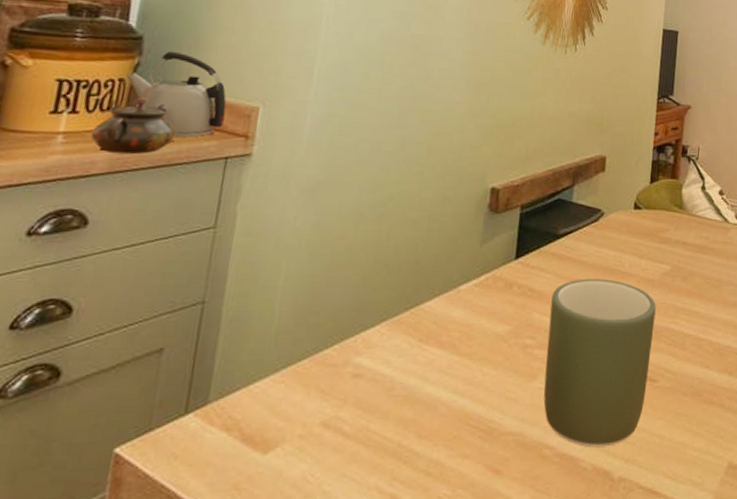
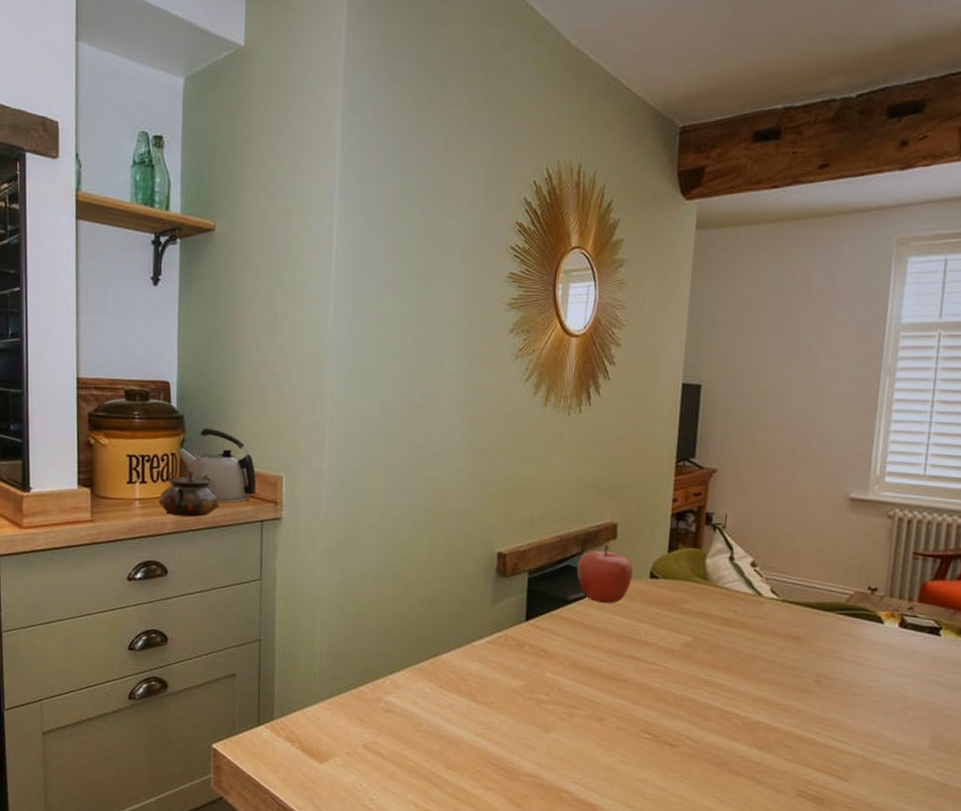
mug: present [543,278,656,448] -> none [559,643,676,800]
fruit: none [567,176,620,236] -> present [576,544,633,603]

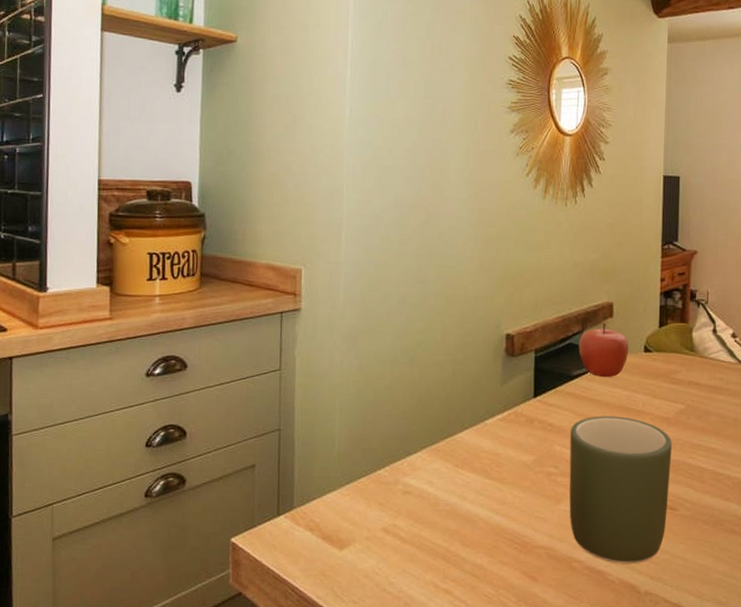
teapot: present [158,470,220,518] -> none [179,265,240,312]
kettle: present [177,427,256,504] -> none [198,224,276,297]
mug: none [559,643,676,800] -> present [569,416,672,565]

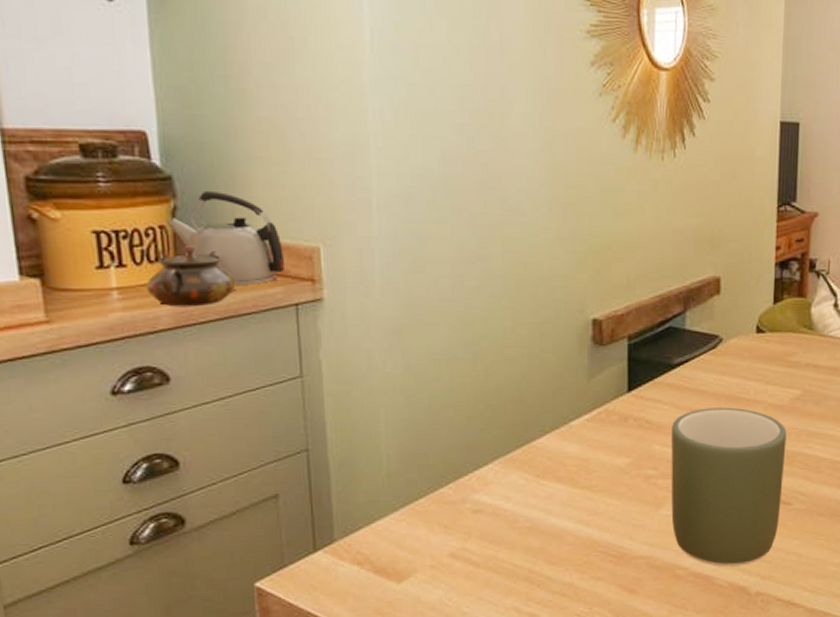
teapot: none [179,265,240,312] -> present [146,246,236,308]
kettle: none [198,224,276,297] -> present [167,190,284,286]
fruit: present [578,322,629,377] -> none [680,300,739,364]

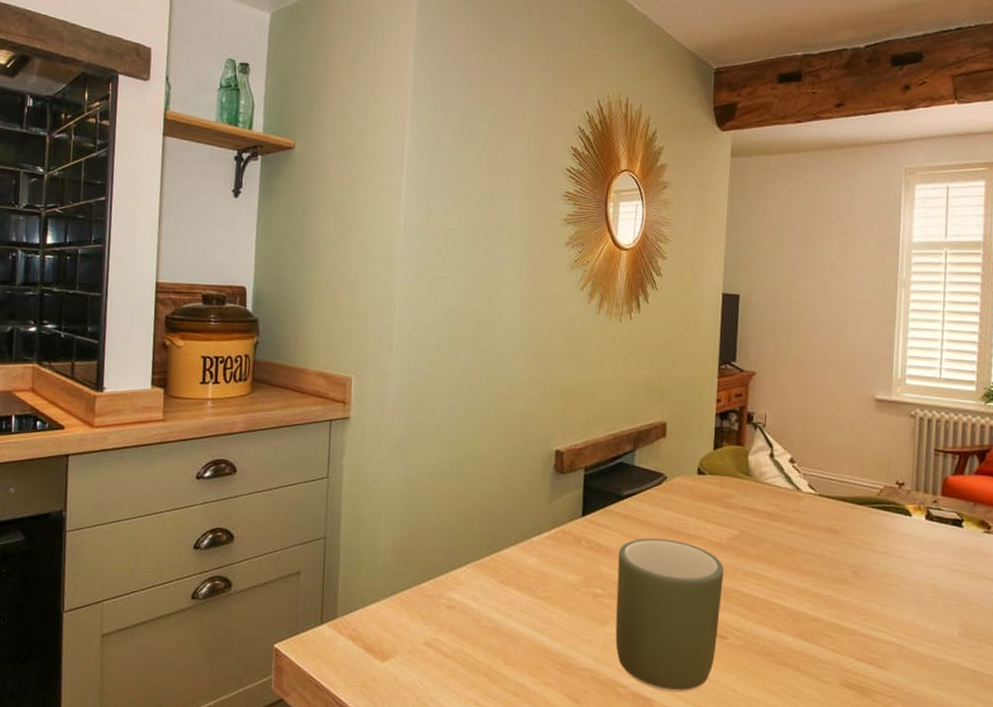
teapot: present [146,246,236,308] -> none [230,371,291,417]
kettle: present [167,190,284,286] -> none [251,330,326,404]

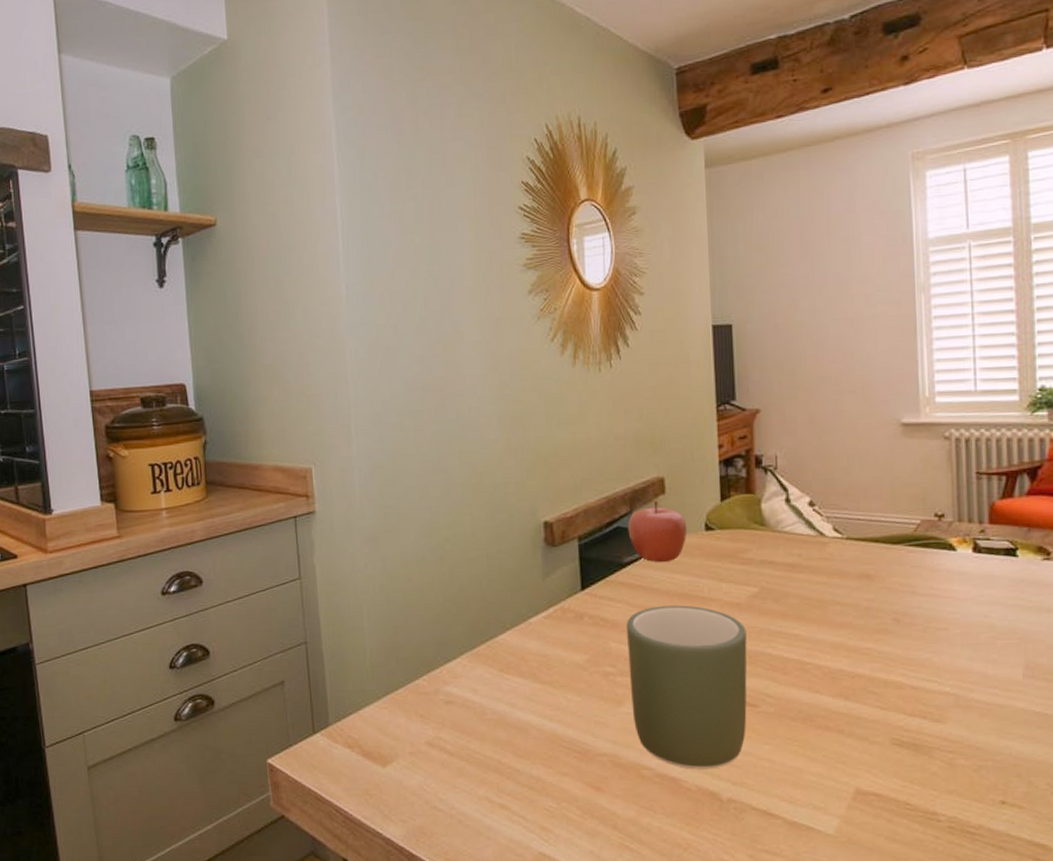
fruit: none [629,442,682,499] -> present [627,500,688,562]

